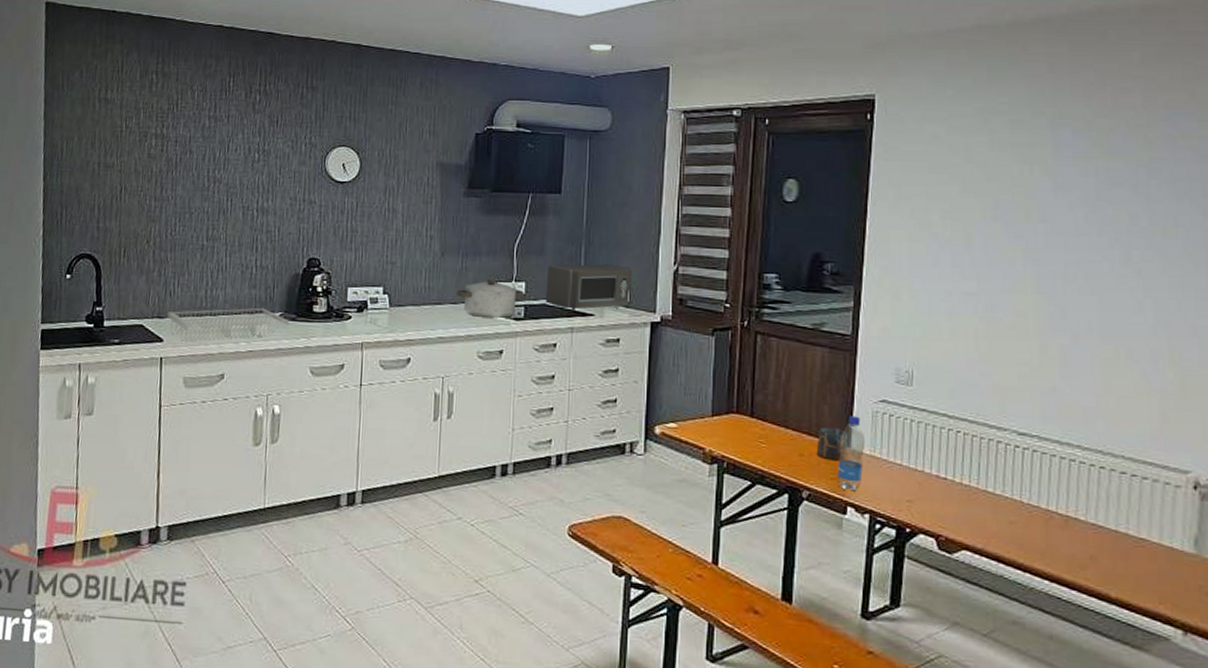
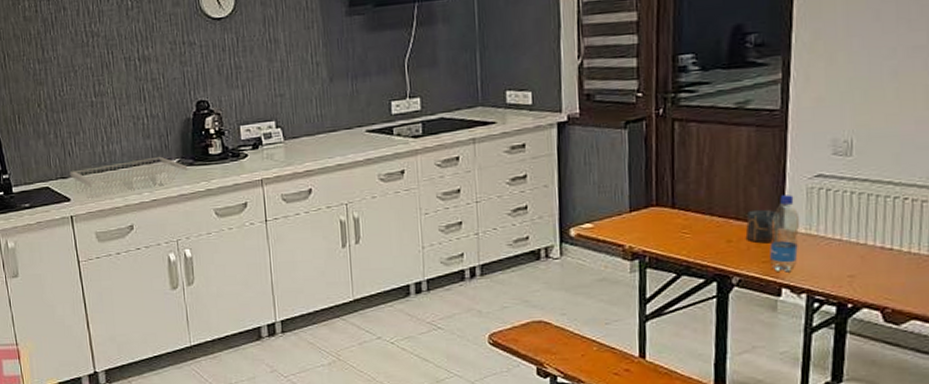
cooking pot: present [456,279,524,318] -> none [350,98,420,139]
microwave: present [545,264,631,311] -> none [442,67,533,121]

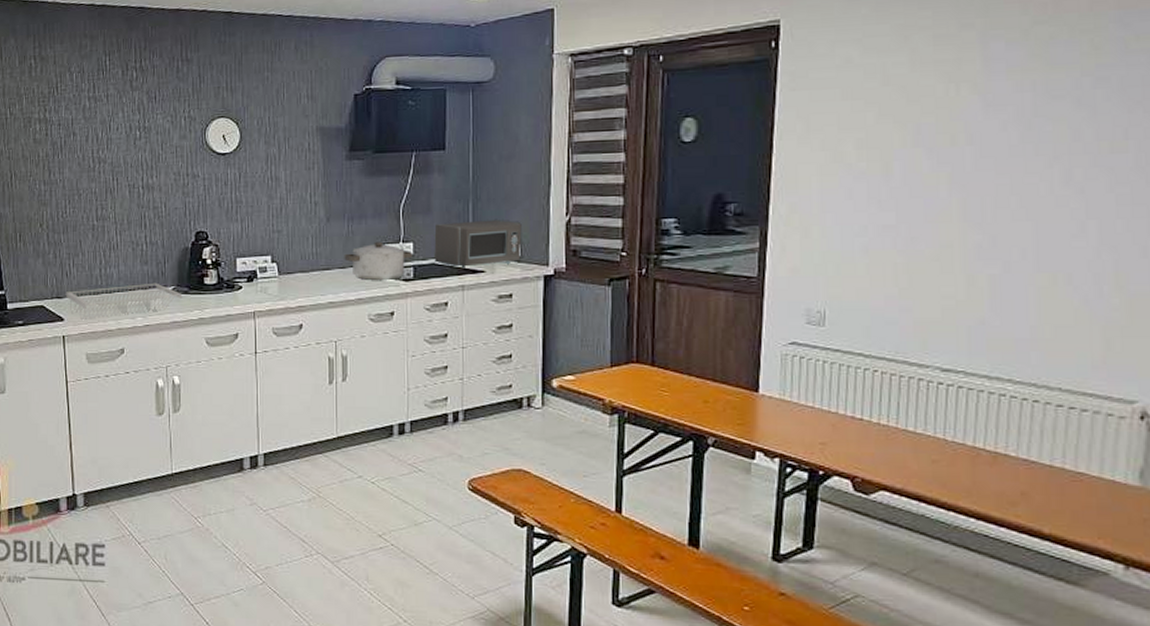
cooking pot: none [350,98,420,139] -> present [344,241,413,280]
microwave: none [442,67,533,121] -> present [434,220,522,269]
cup: present [745,209,775,244] -> none [721,372,751,406]
bottle: present [768,195,800,273] -> none [743,360,775,436]

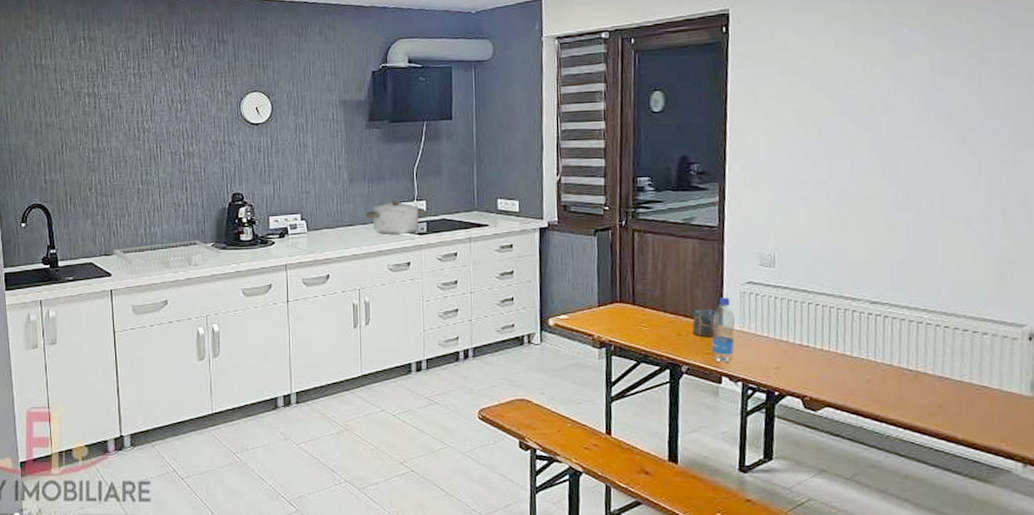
microwave: present [434,220,522,269] -> none [444,180,520,223]
cup: none [721,372,751,406] -> present [692,308,716,338]
bottle: none [743,360,775,436] -> present [711,297,736,363]

